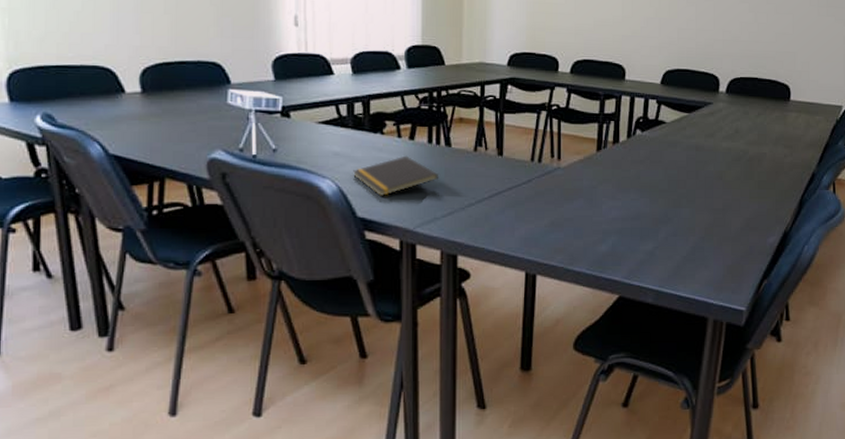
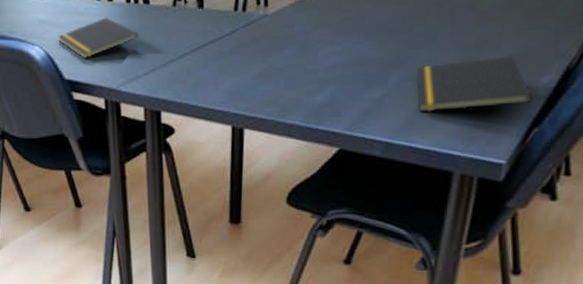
notepad: none [679,219,762,264] -> present [416,56,532,112]

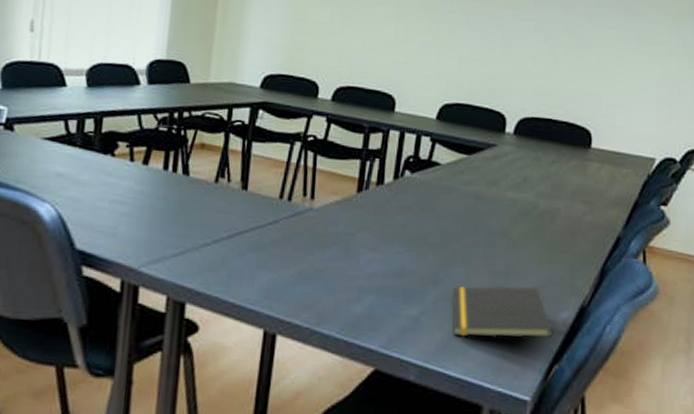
notepad: present [58,17,139,58] -> none [76,182,173,227]

